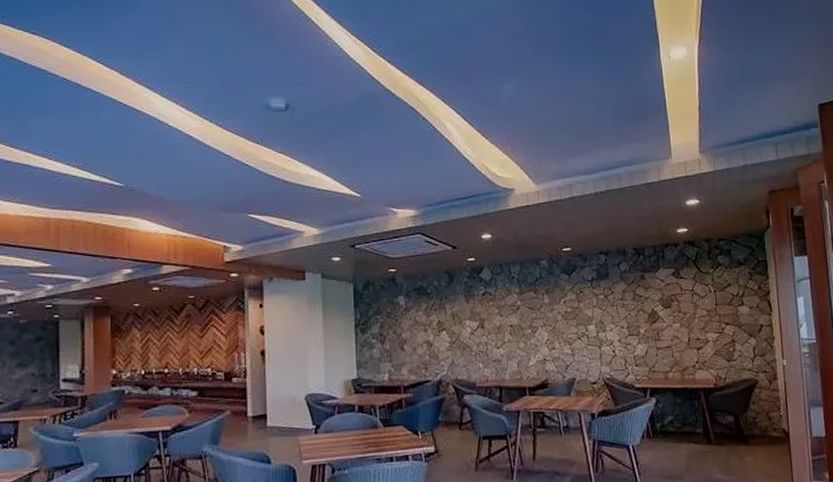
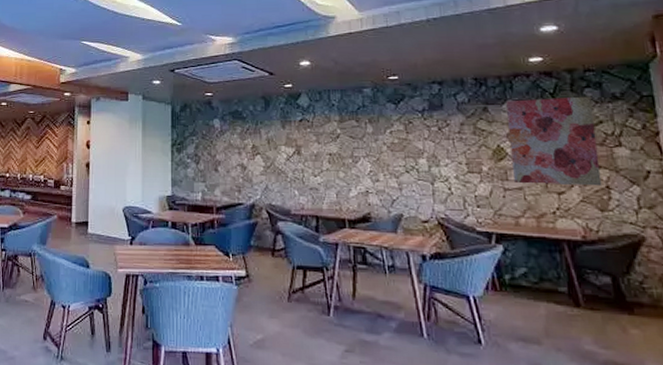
wall art: none [659,262,729,343] -> present [506,96,602,186]

